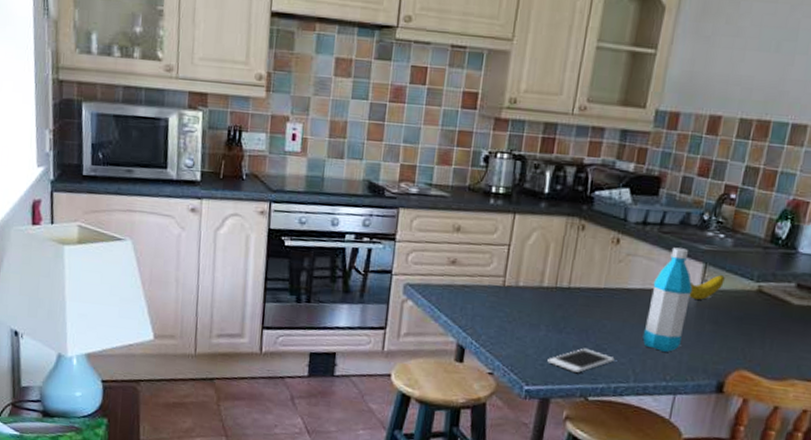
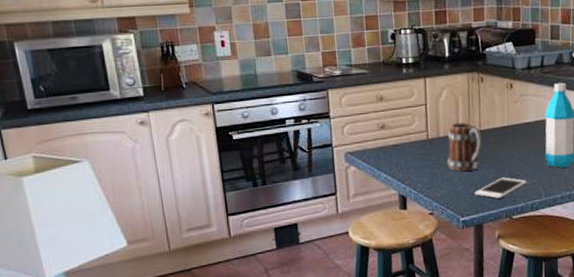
mug: none [521,273,571,333] -> present [447,122,483,171]

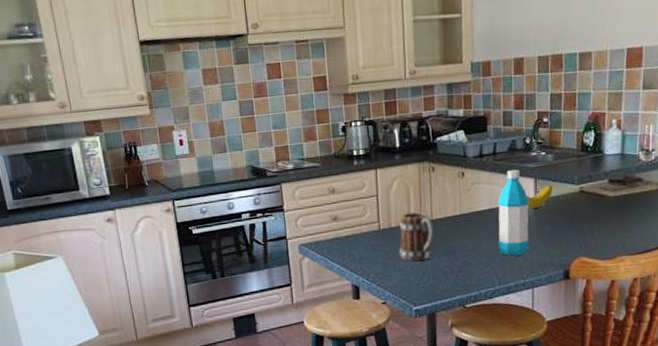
cell phone: present [475,177,527,199] -> none [427,266,480,287]

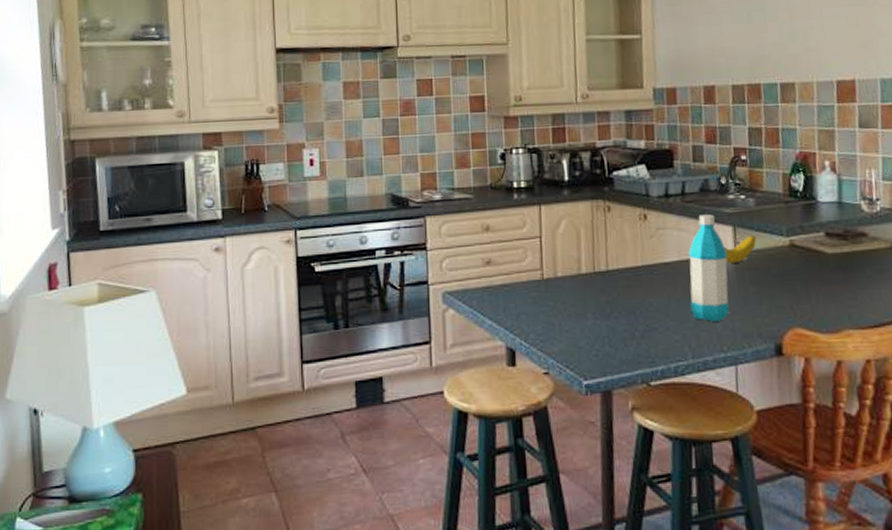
mug: present [399,212,435,261] -> none [566,260,611,321]

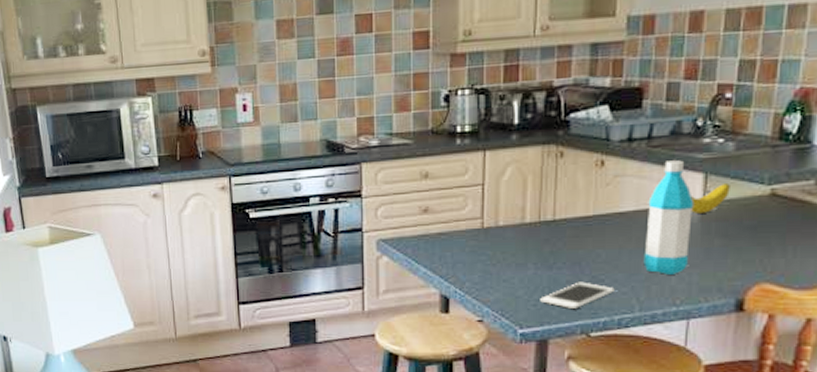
cell phone: none [601,330,668,358] -> present [540,281,615,308]

